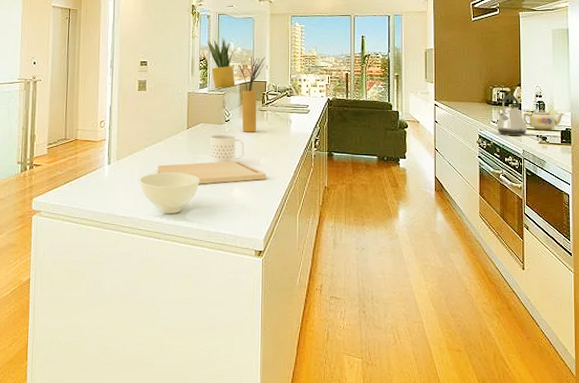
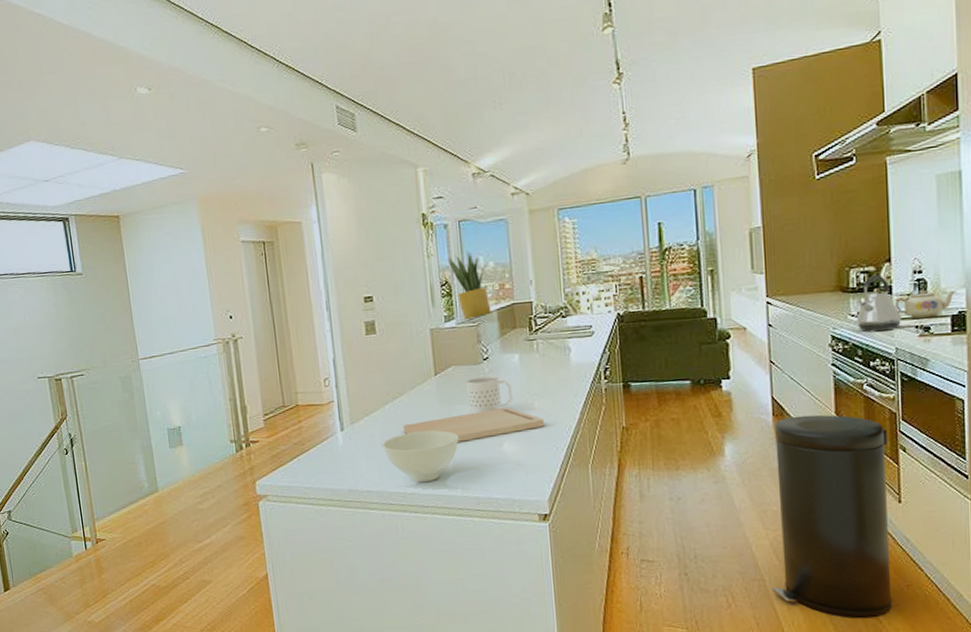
vase: present [239,56,266,133] -> none [493,269,528,371]
pedal bin: none [428,193,516,361] -> present [772,414,892,618]

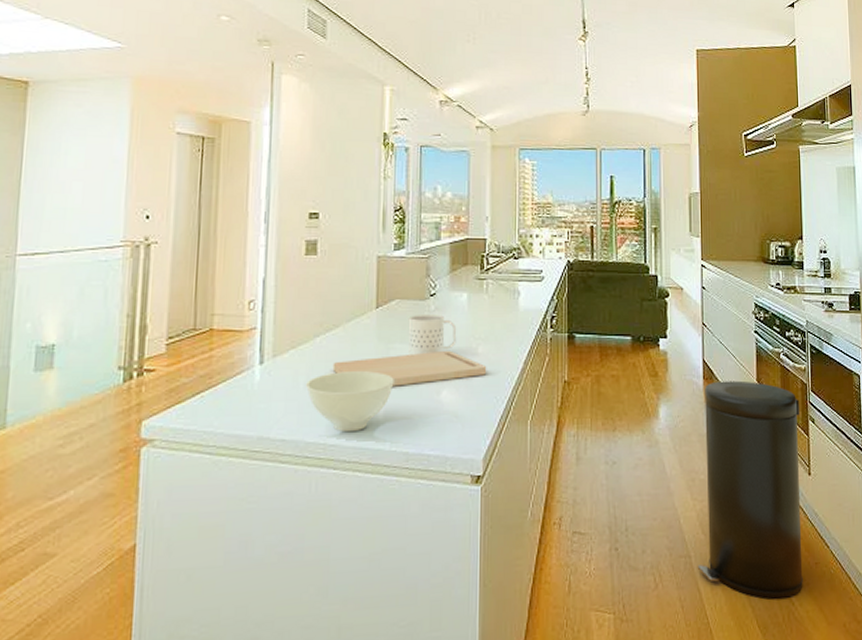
planter: present [447,250,492,320] -> none [404,177,444,251]
kettle: present [856,275,902,332] -> none [775,250,811,304]
teapot: present [895,289,956,320] -> none [806,268,853,295]

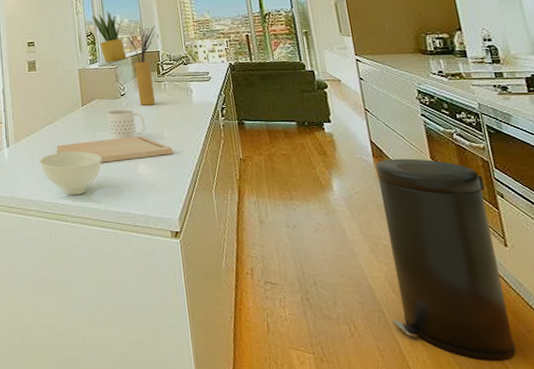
planter: none [404,177,444,251] -> present [92,9,127,64]
vase: none [449,204,485,310] -> present [128,26,156,106]

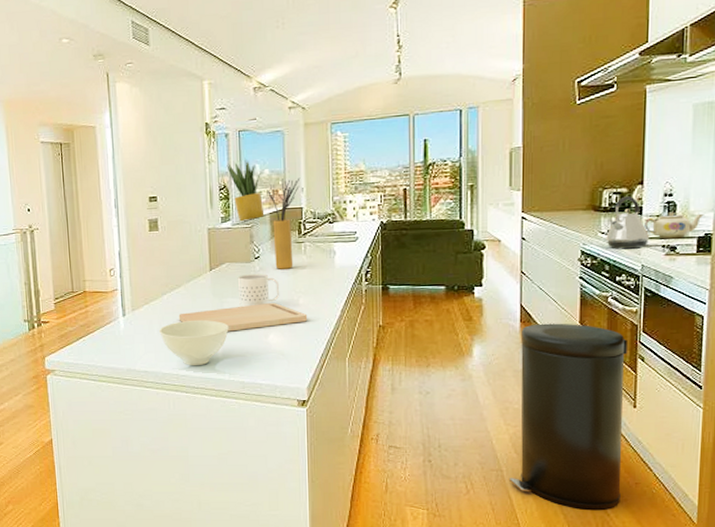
kettle: none [437,41,480,89] -> present [606,196,650,249]
teapot: none [471,55,526,80] -> present [645,212,704,240]

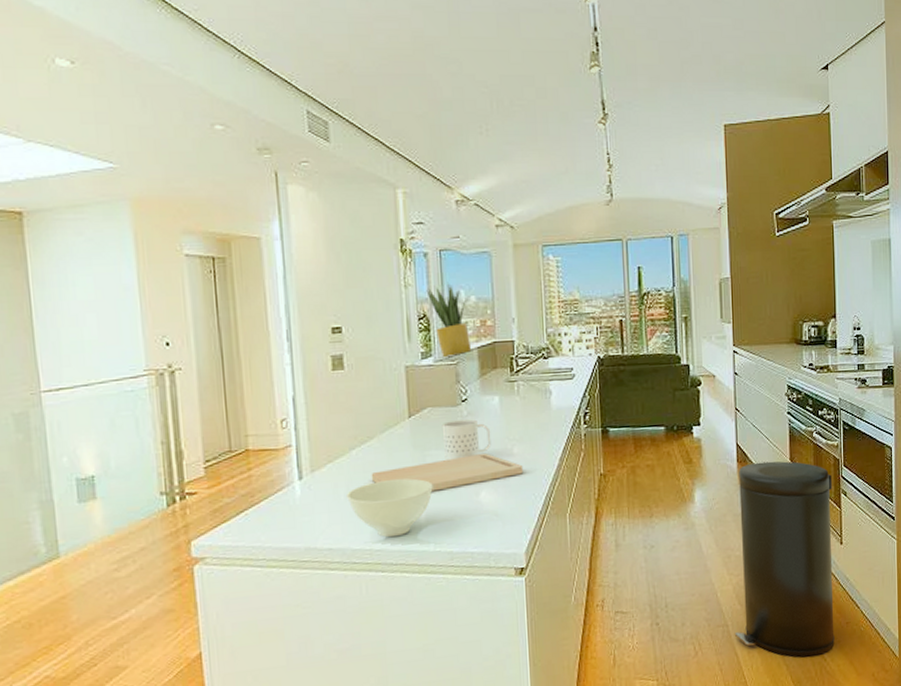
vase: present [268,177,301,269] -> none [475,306,511,414]
kettle: present [606,196,650,249] -> none [808,329,845,383]
teapot: present [645,212,704,240] -> none [839,345,886,373]

